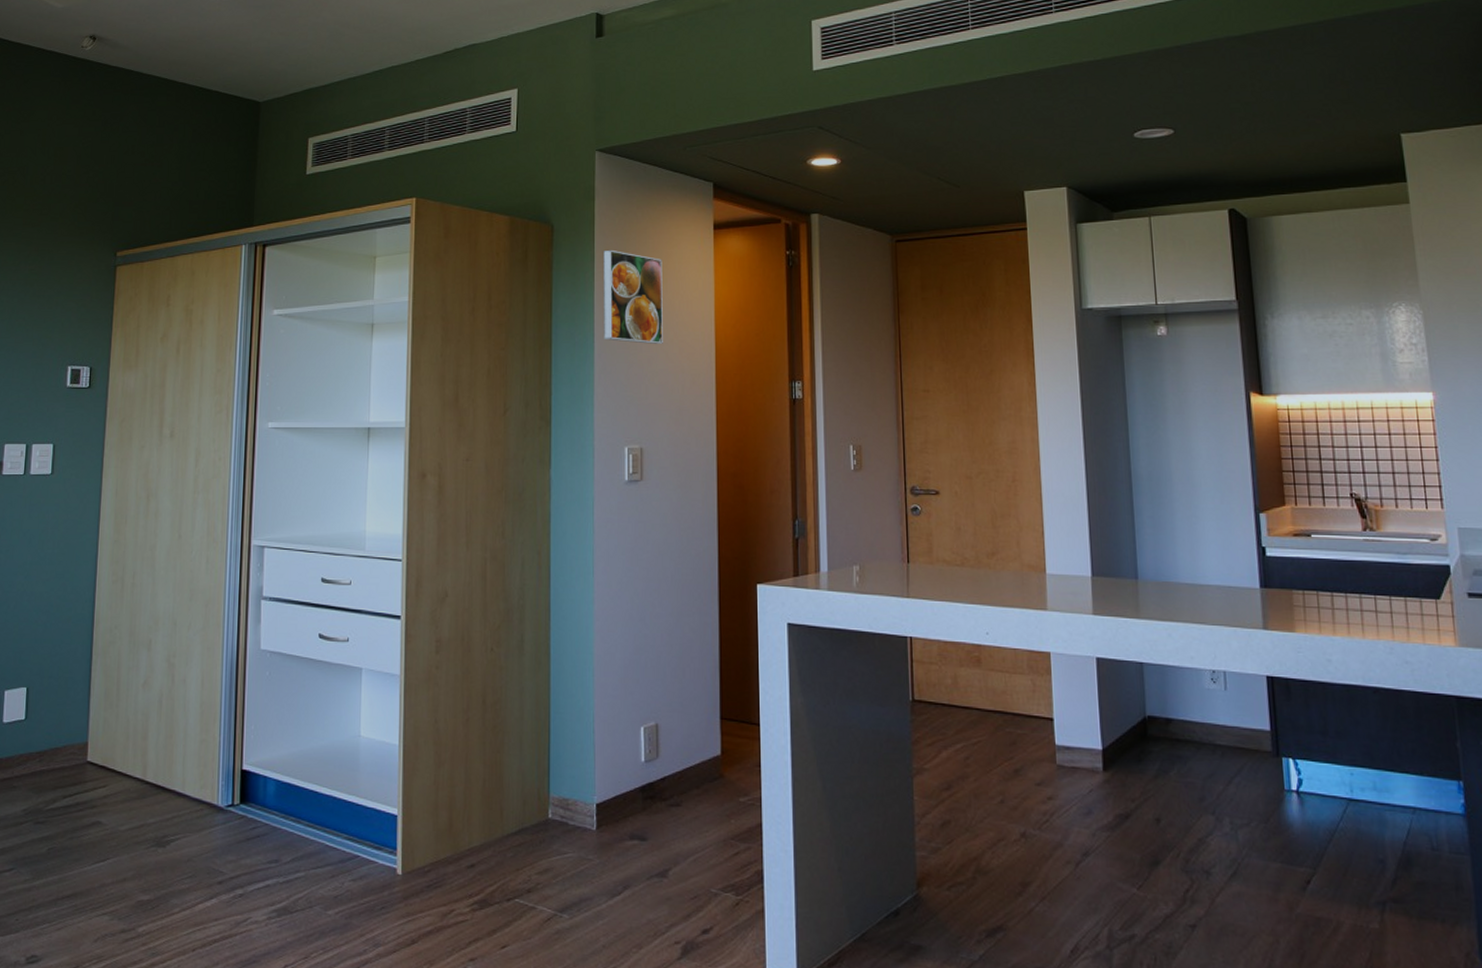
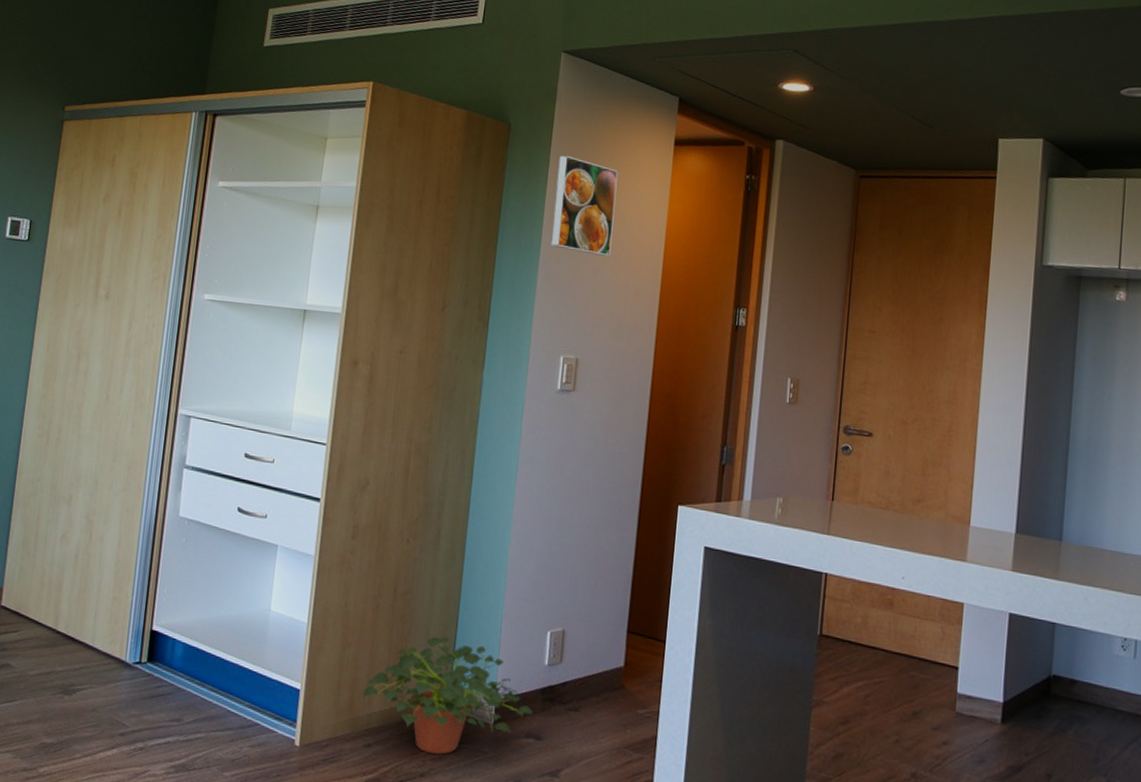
potted plant: none [462,745,635,867] -> present [363,637,533,755]

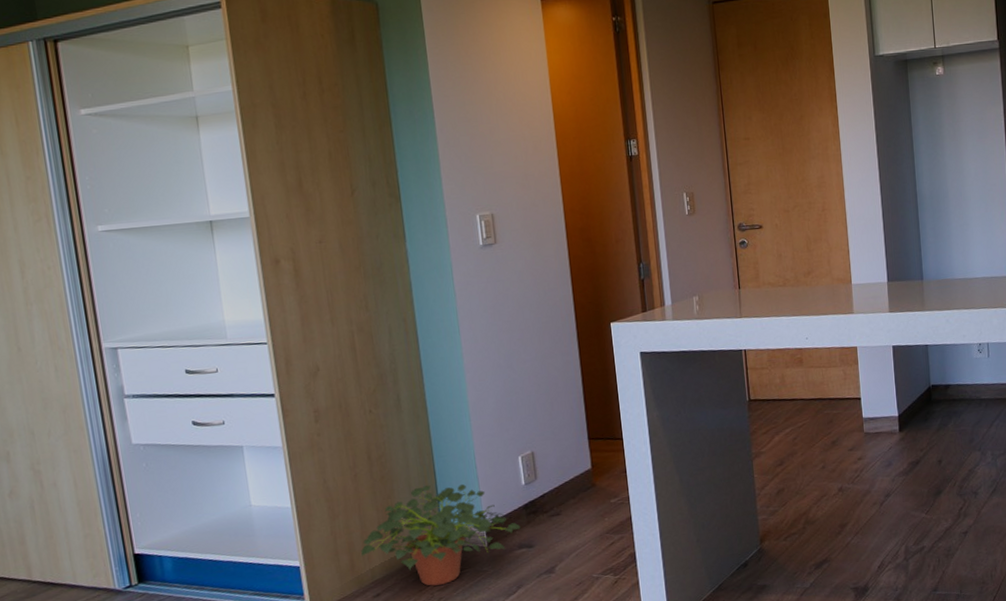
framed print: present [550,155,618,256] -> none [433,25,503,116]

